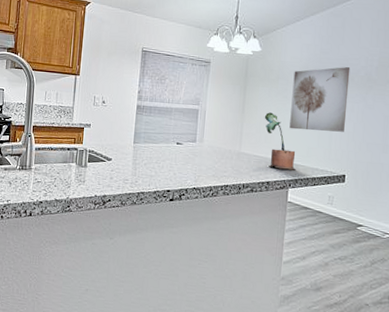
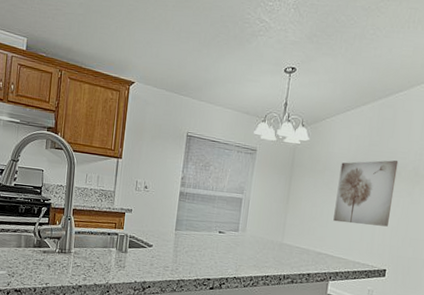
potted plant: present [264,112,296,170] -> none [308,204,338,263]

